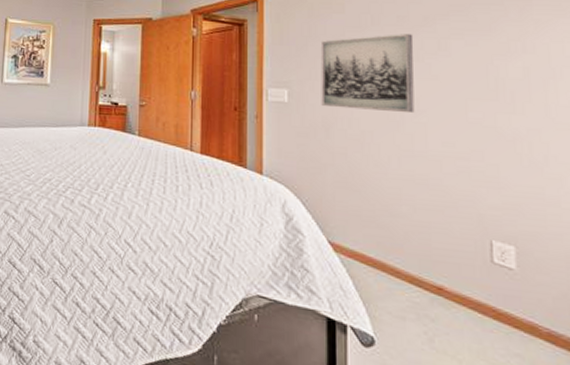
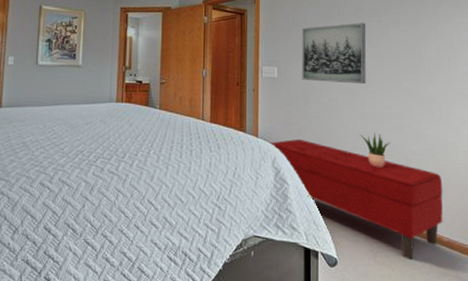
bench: none [278,179,539,353] -> present [269,138,443,261]
potted plant: none [405,176,454,222] -> present [359,132,391,167]

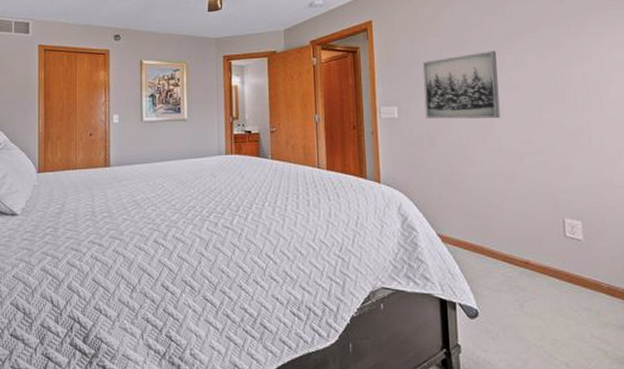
bench: present [269,138,443,261] -> none [393,182,601,310]
potted plant: present [359,132,391,167] -> none [496,170,534,208]

